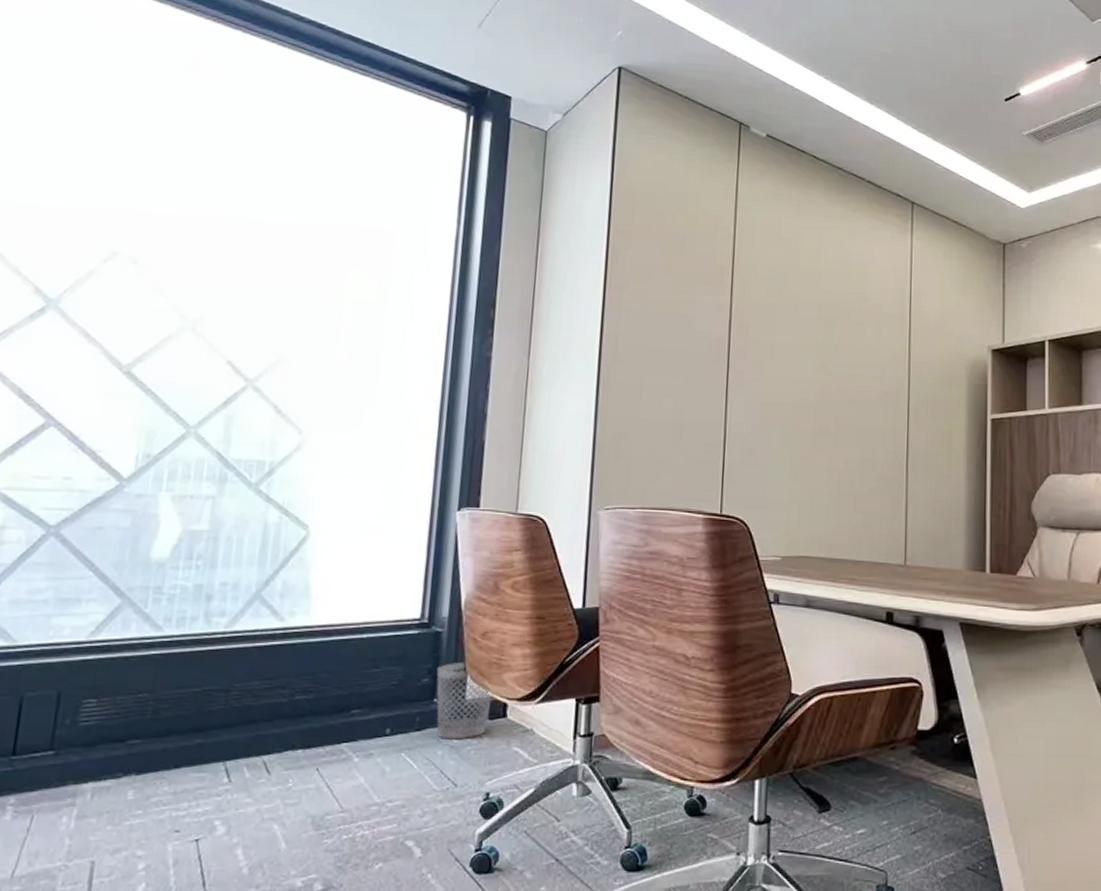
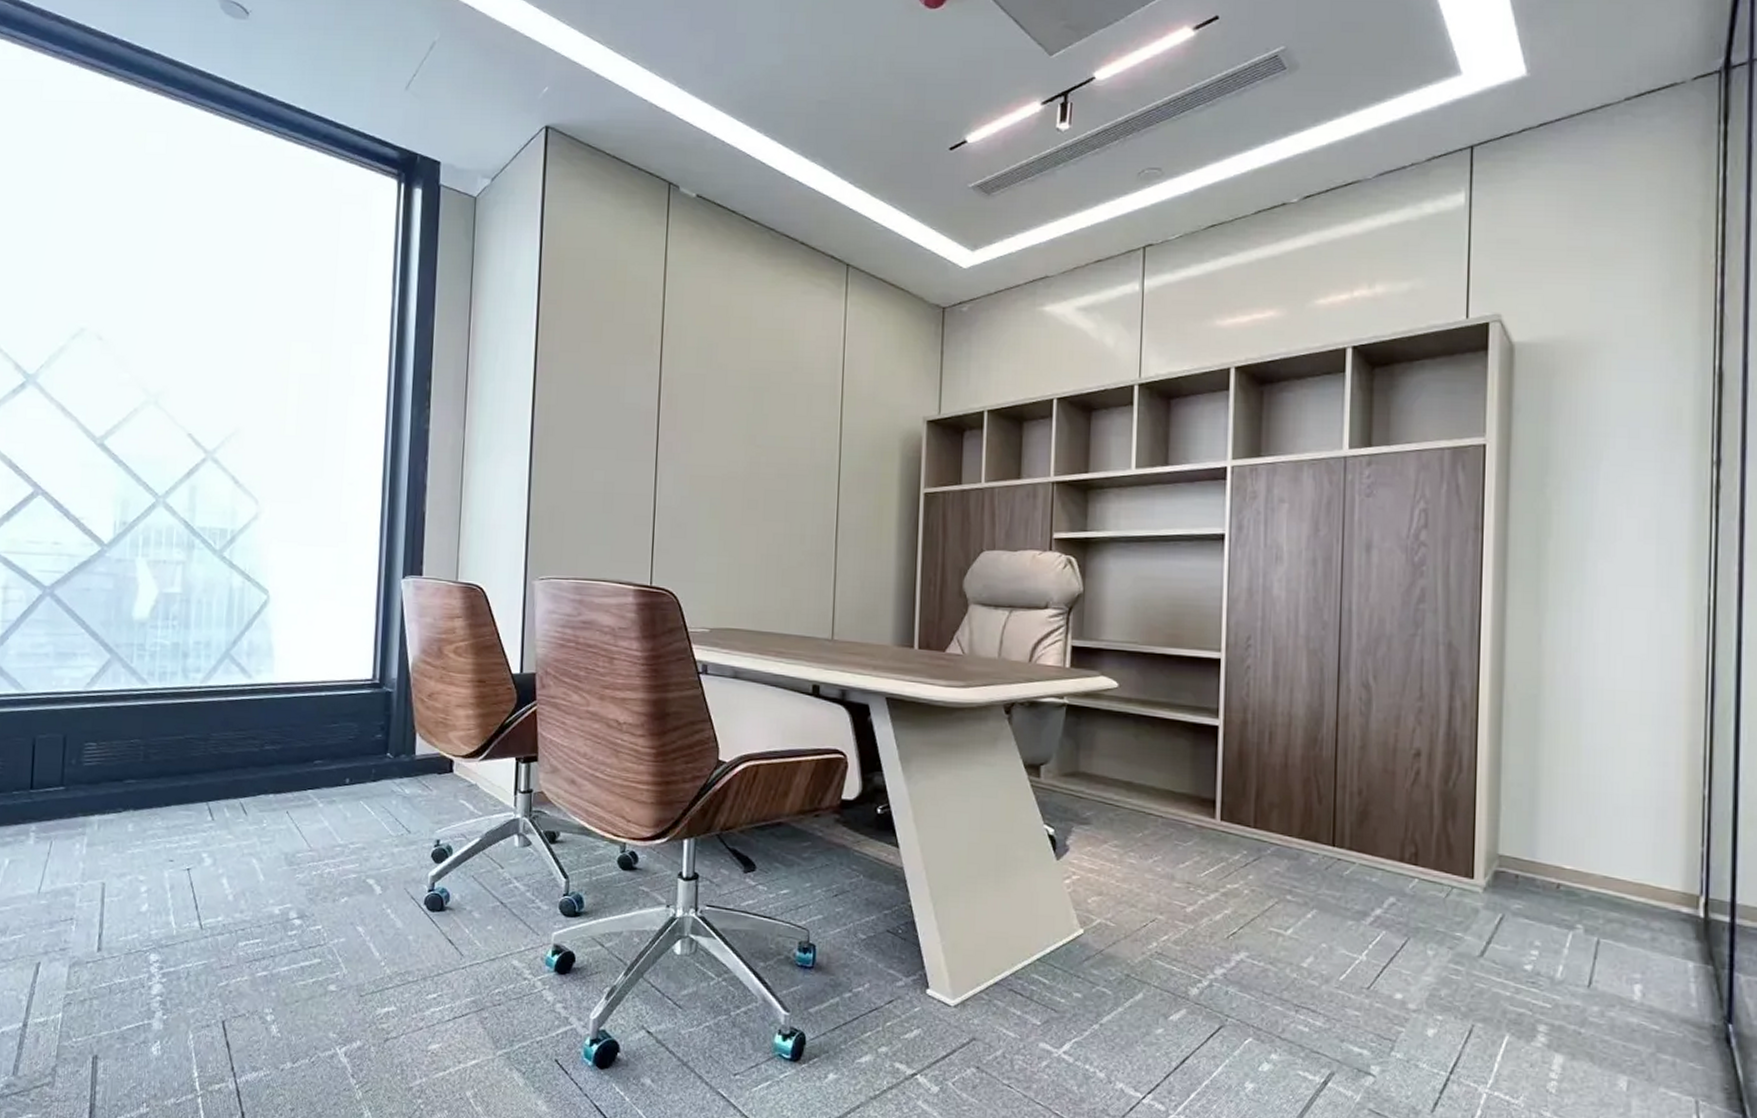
wastebasket: present [436,661,492,740] -> none [388,720,439,791]

